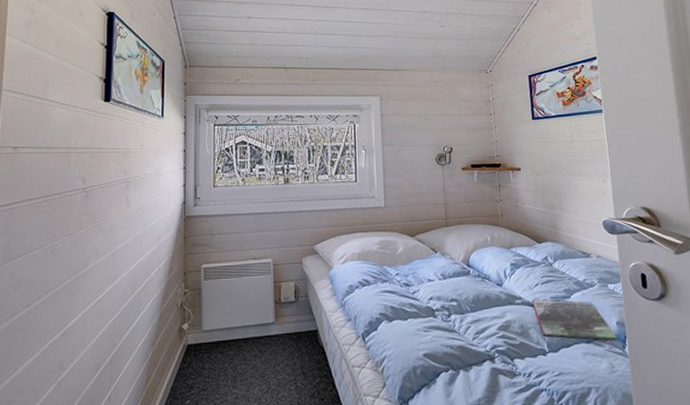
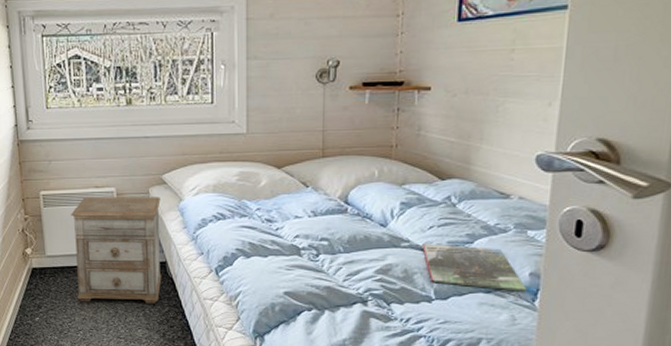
nightstand: none [230,266,313,379] -> present [71,197,162,304]

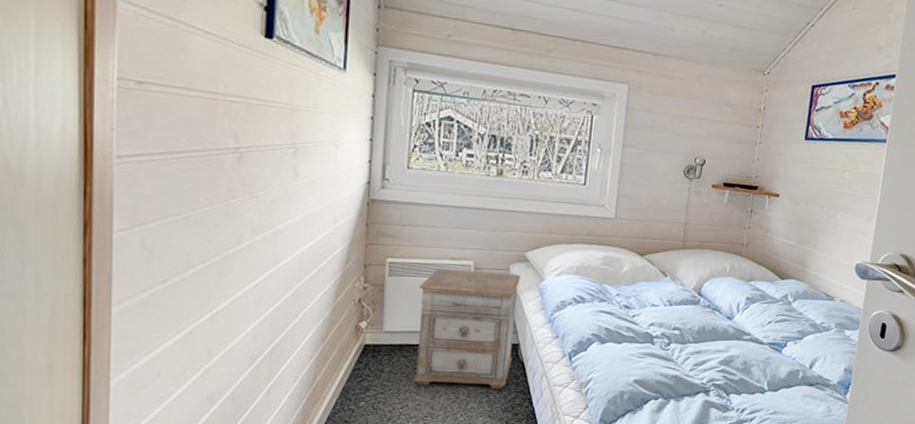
magazine: present [422,243,527,292] -> none [760,337,842,386]

